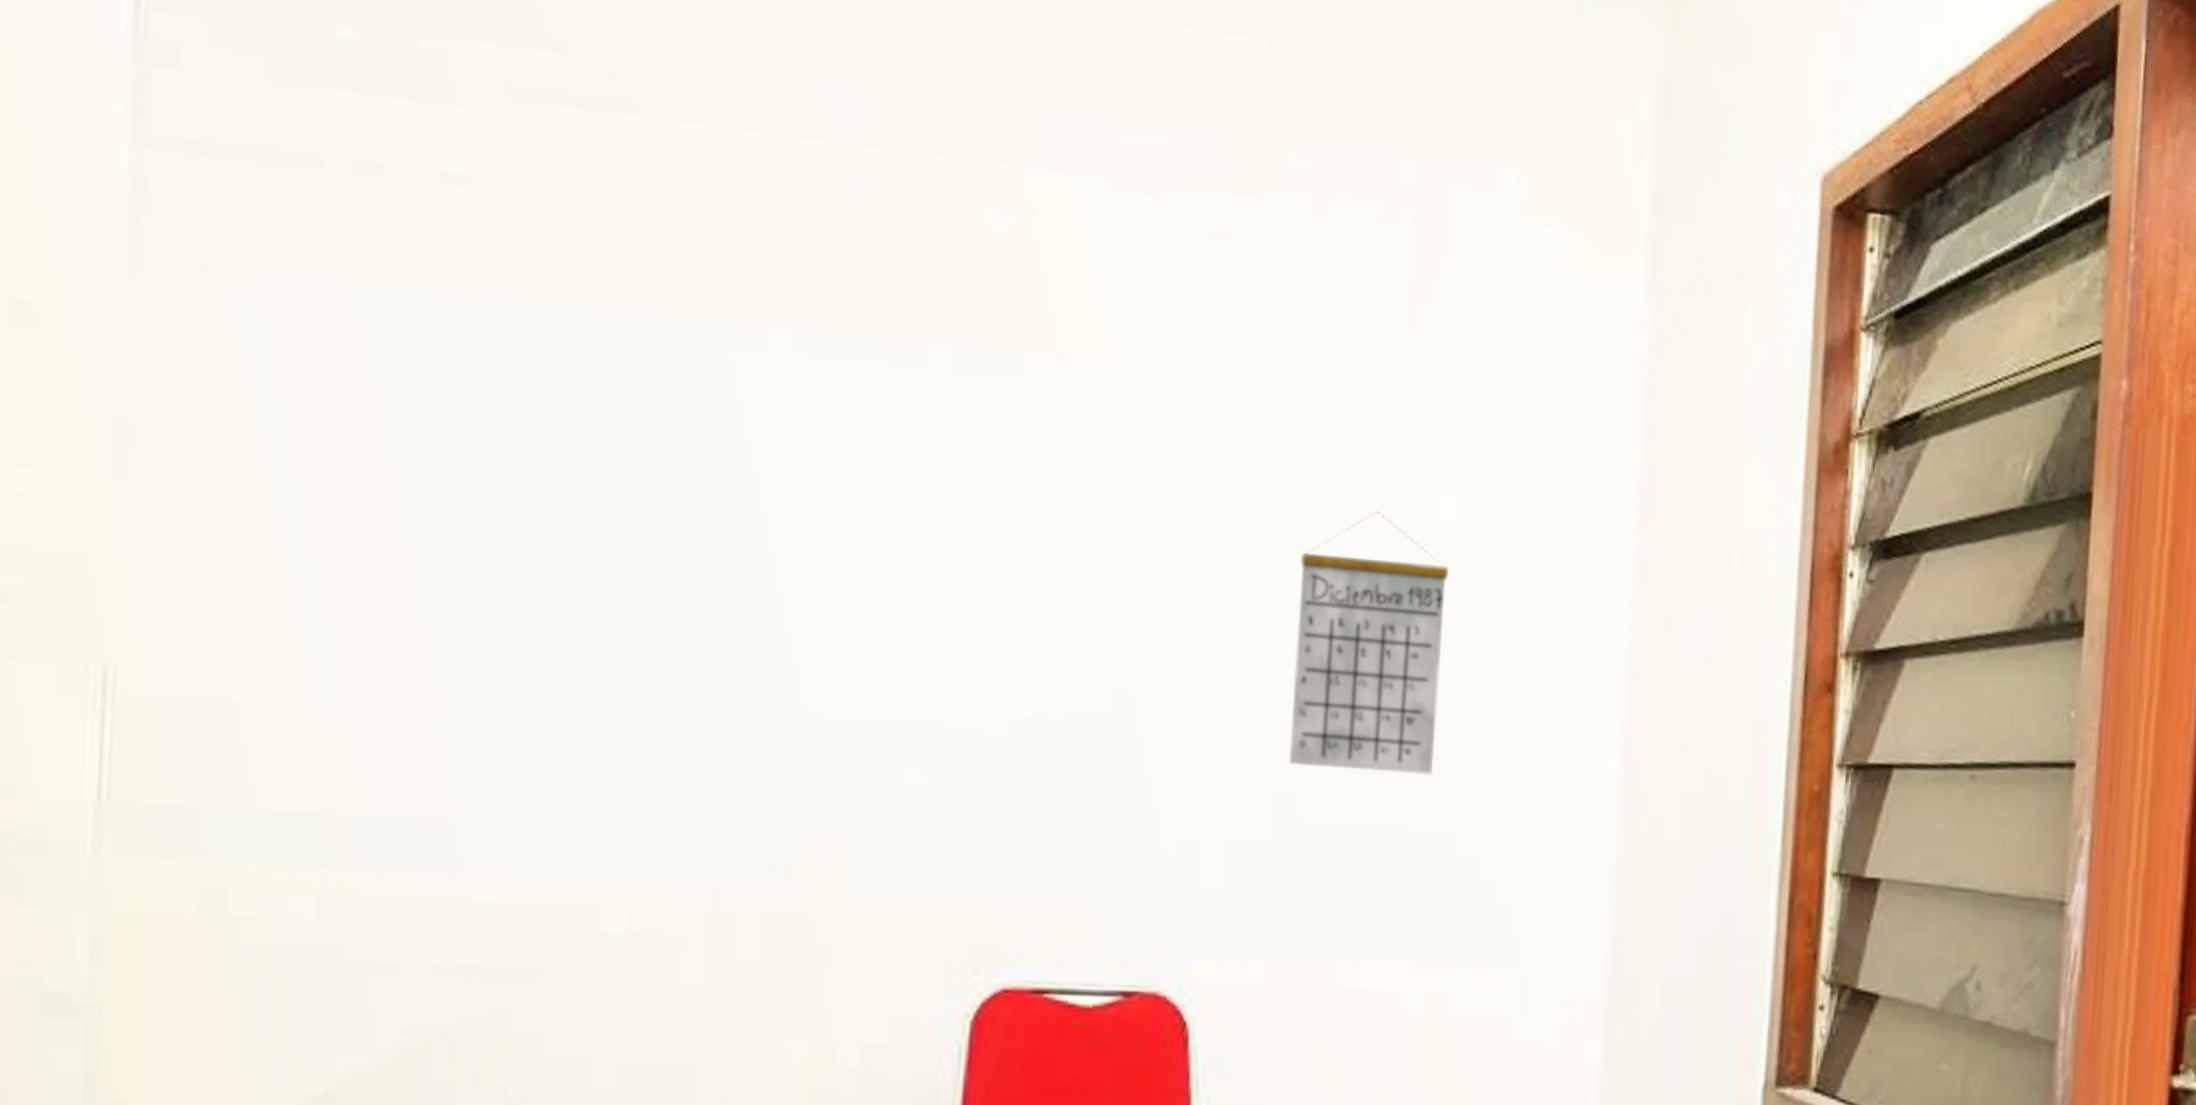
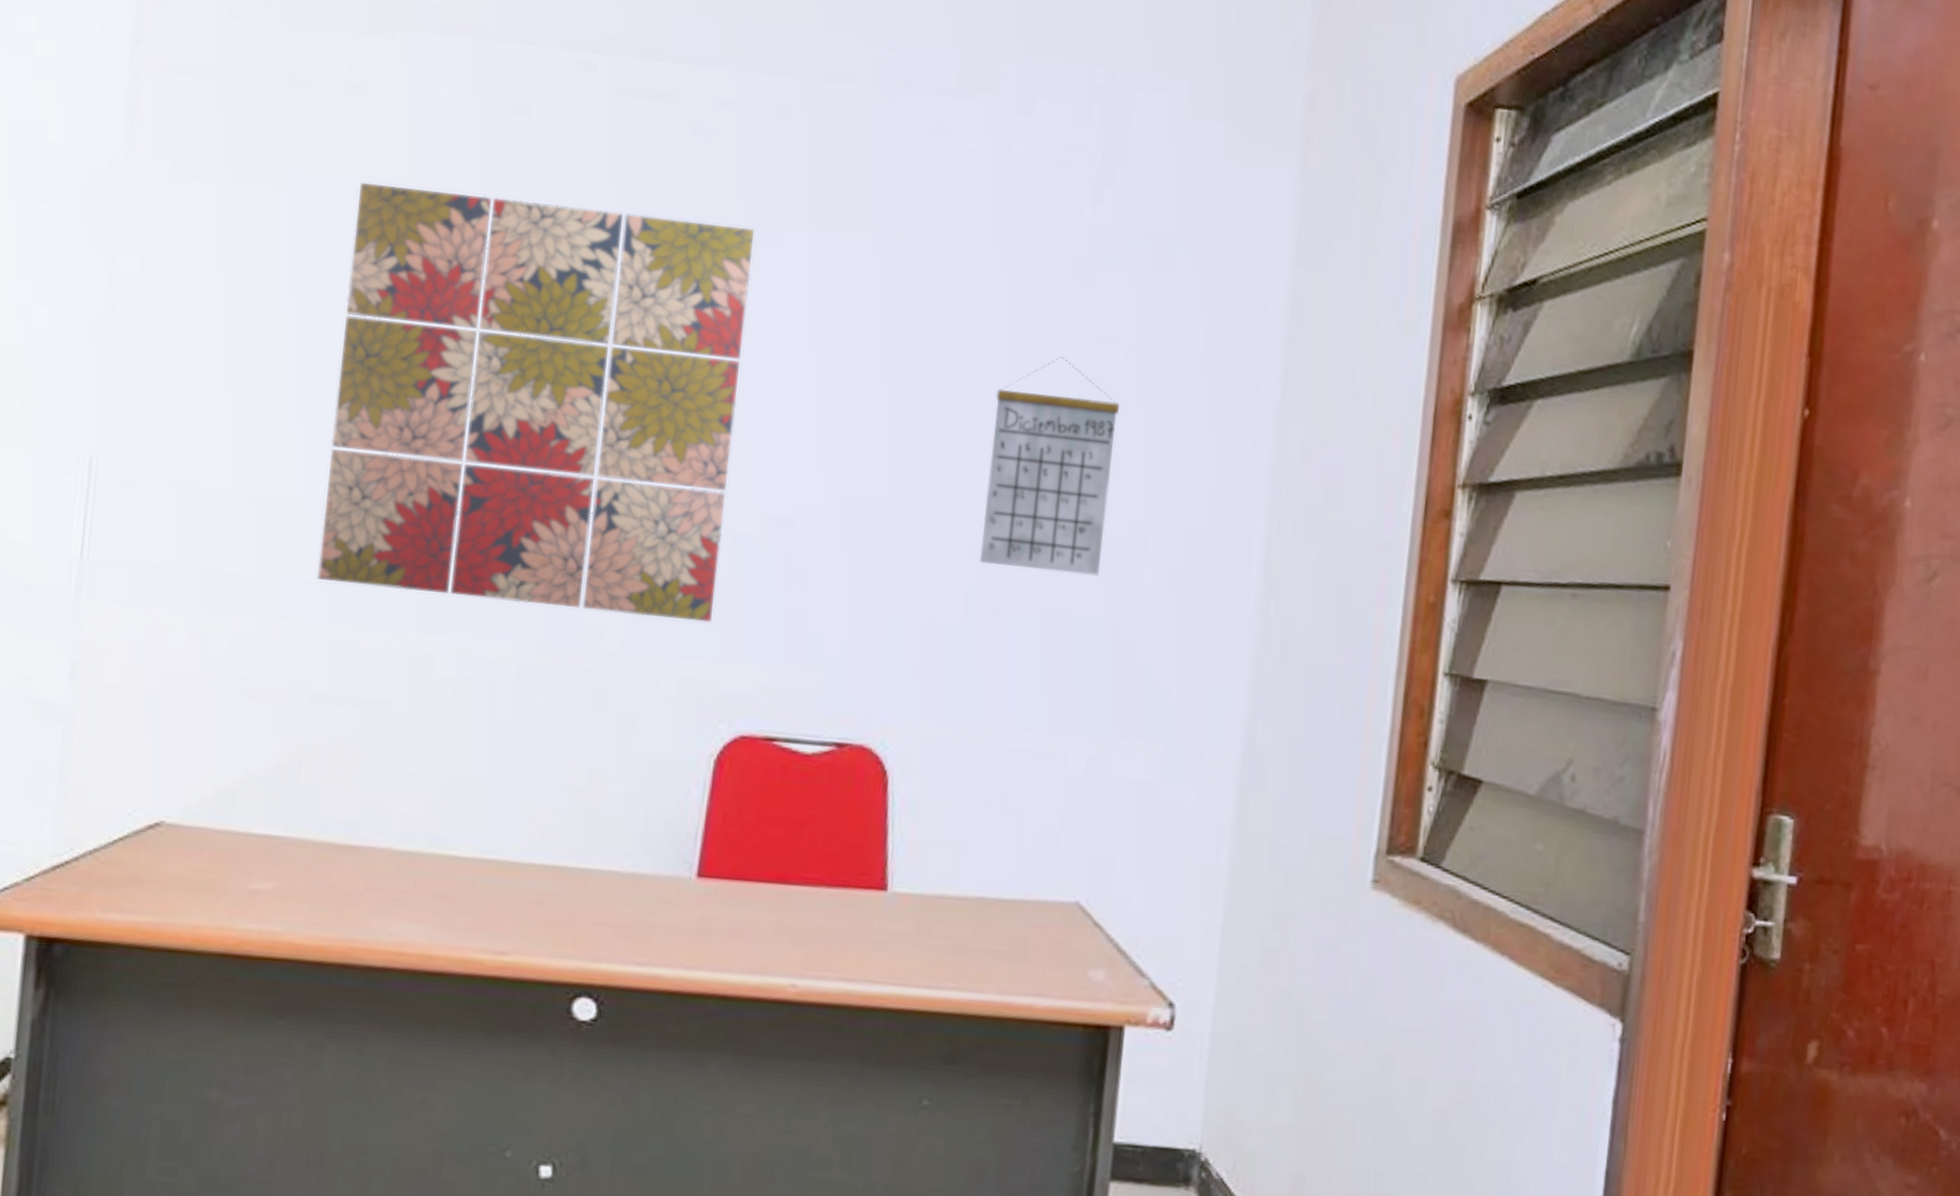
wall art: none [432,300,990,851] -> present [316,183,754,623]

